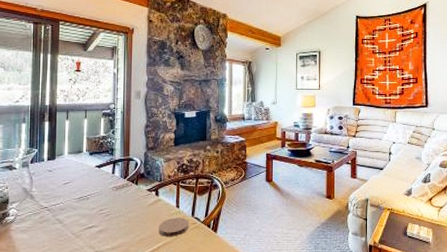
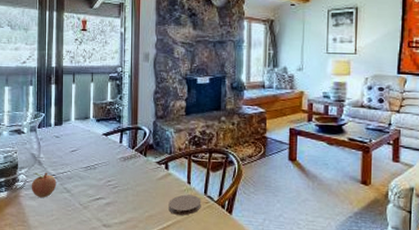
fruit: none [22,205,49,230] -> present [31,172,57,198]

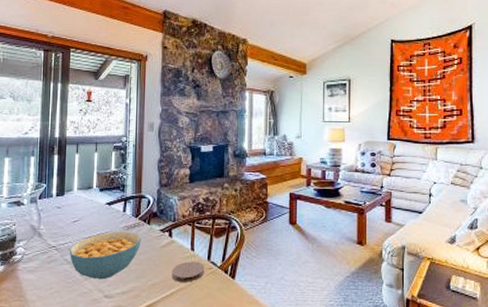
fruit: present [31,172,57,198] -> none [29,244,57,271]
cereal bowl: none [68,162,138,209] -> present [69,231,141,280]

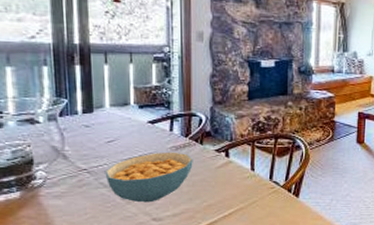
coaster: present [172,261,205,282] -> none [230,181,267,202]

